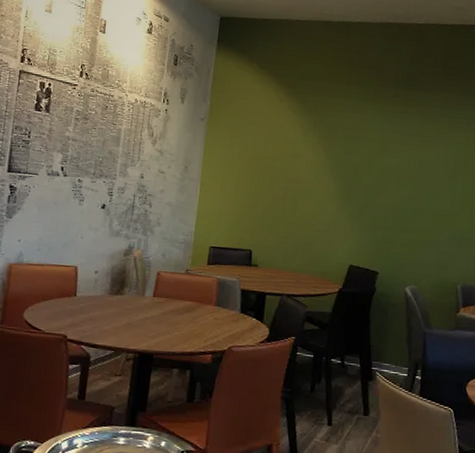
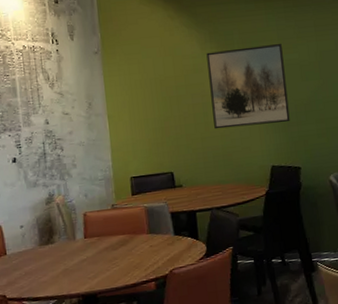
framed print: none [301,140,383,224] -> present [206,43,290,130]

